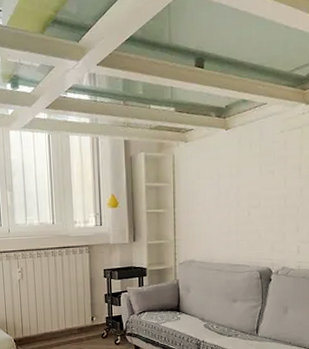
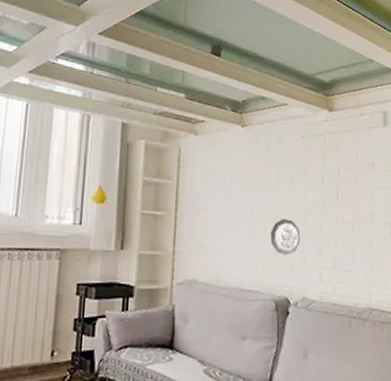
decorative plate: none [254,205,281,235] -> present [270,219,301,256]

